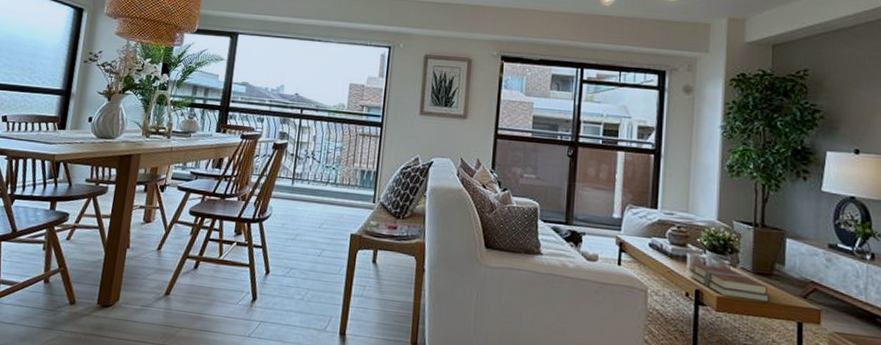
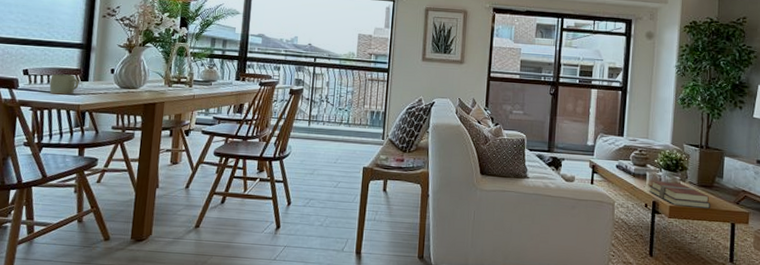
mug: none [26,121,56,144] -> present [49,74,79,95]

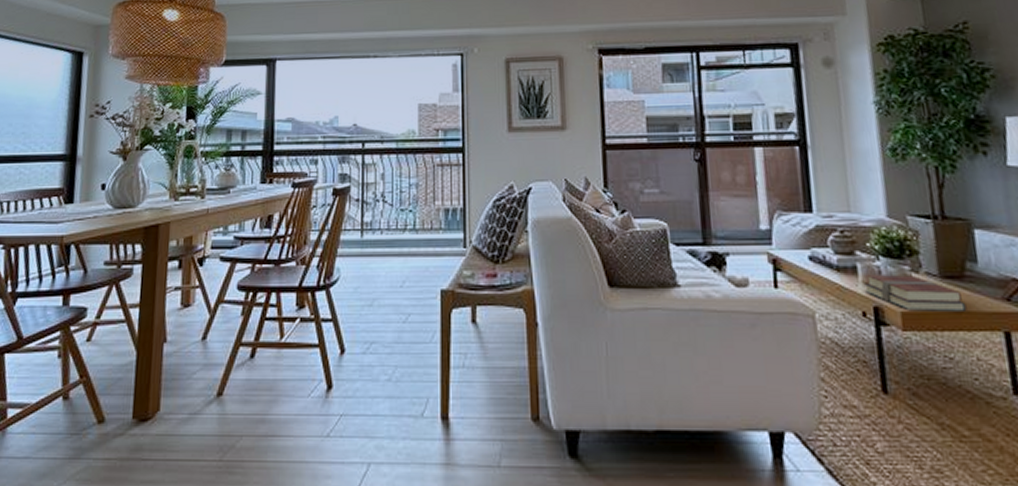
mug: present [49,74,79,95] -> none [25,197,62,225]

